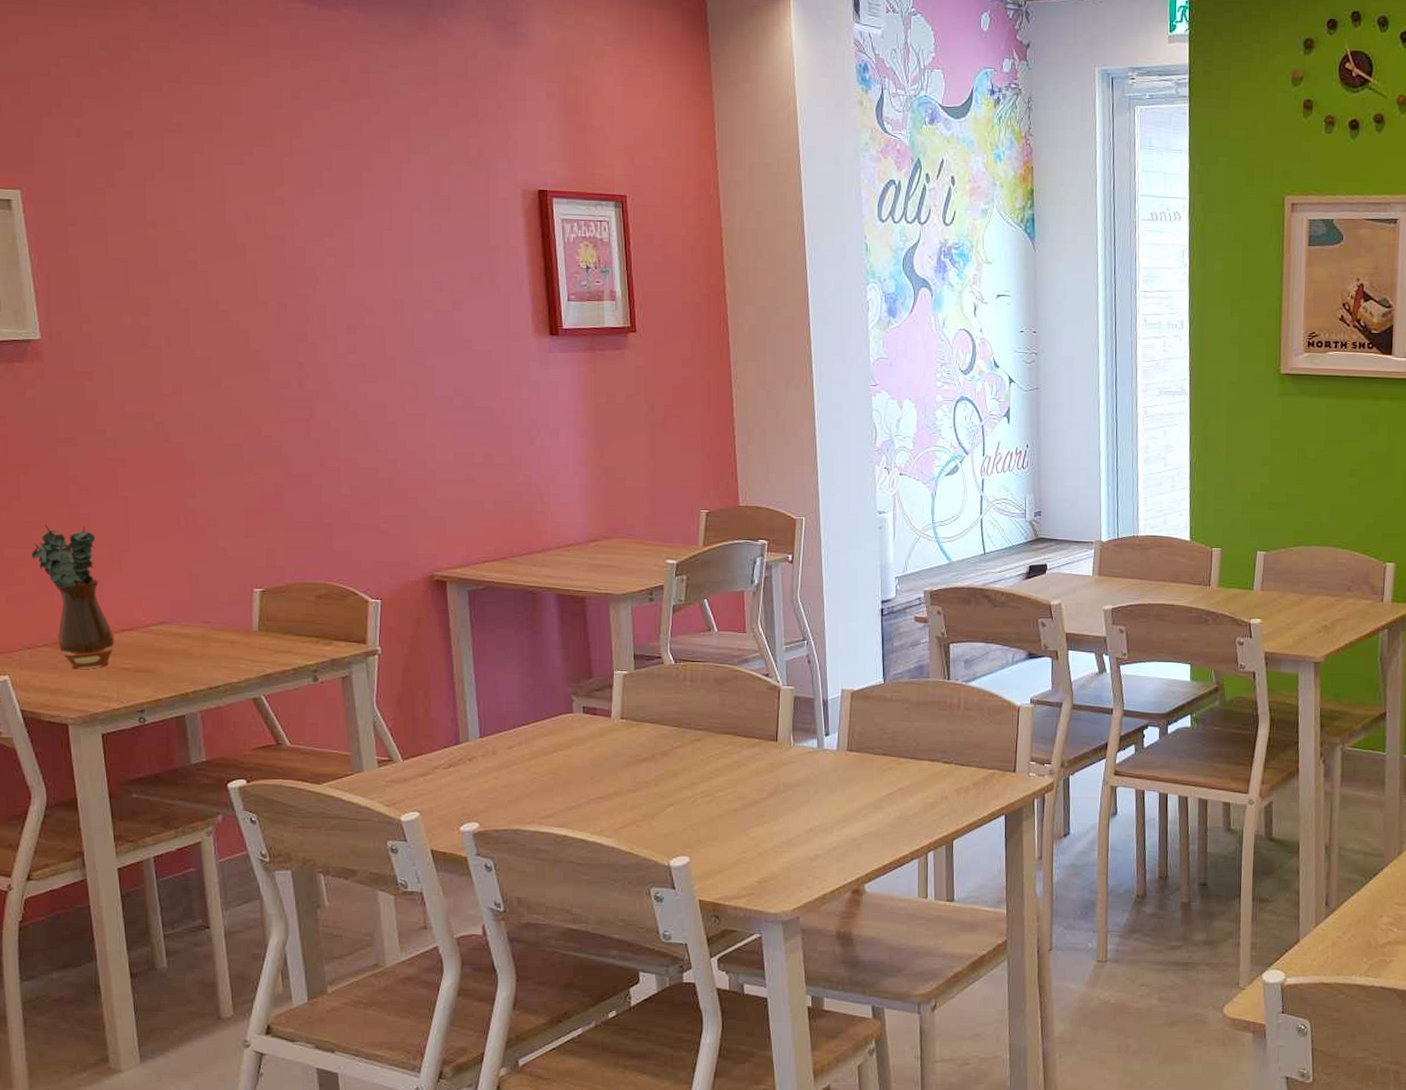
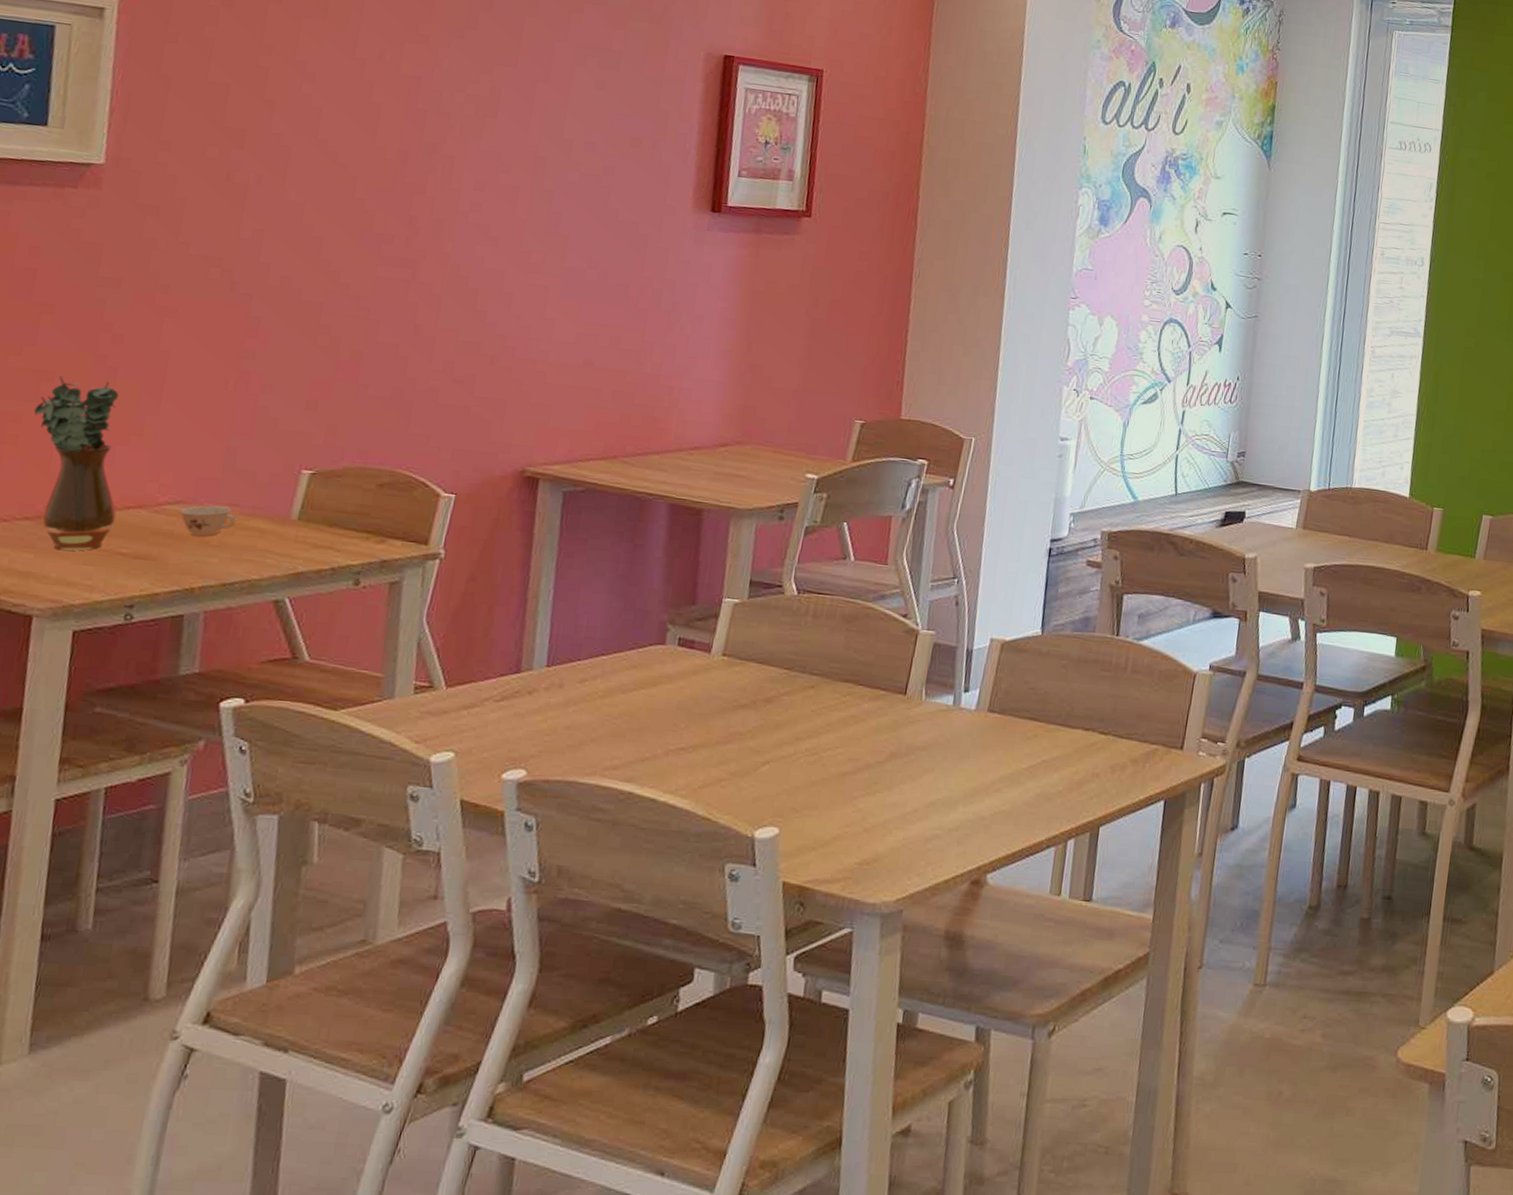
teacup: none [164,624,210,651] -> present [179,505,236,537]

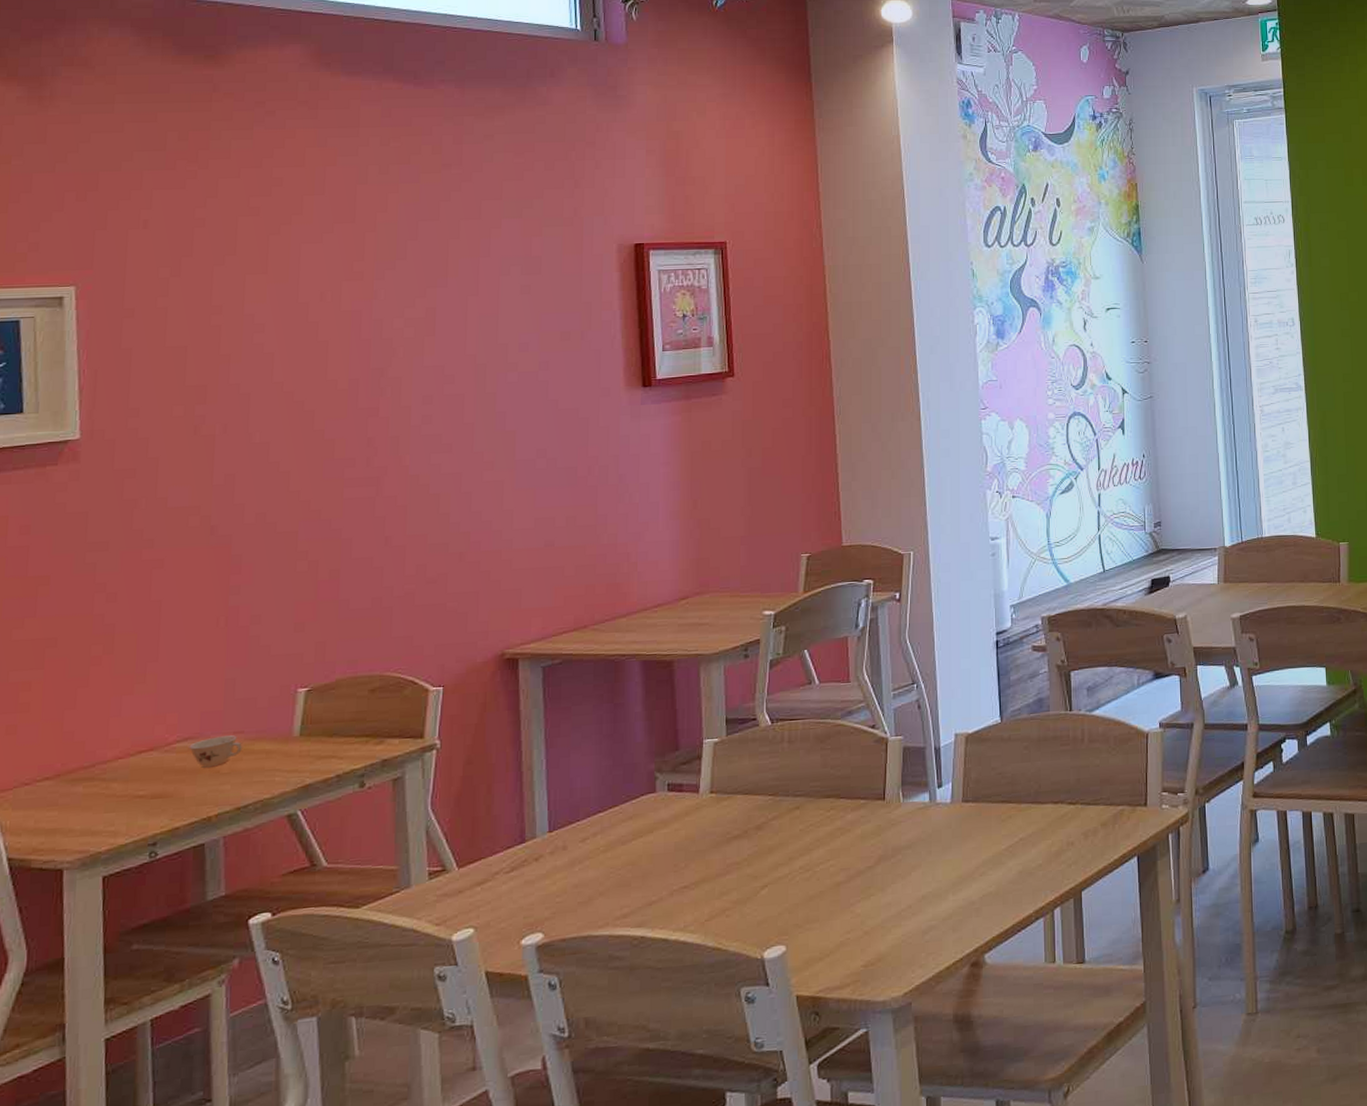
vase: present [34,376,119,551] -> none [42,638,130,804]

